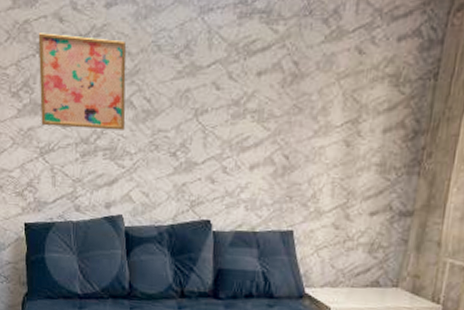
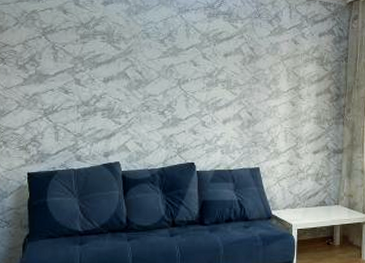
wall art: present [38,33,126,130] -> none [44,20,121,95]

